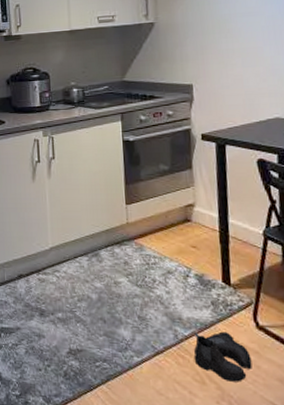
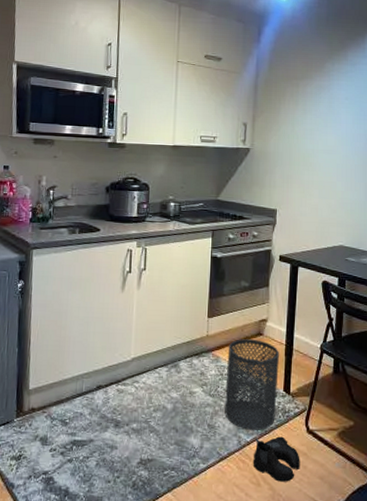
trash can: none [152,226,216,324] -> present [225,339,280,430]

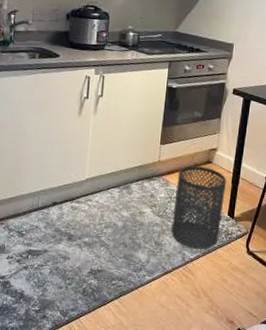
boots: present [252,436,300,482] -> none [194,255,239,296]

